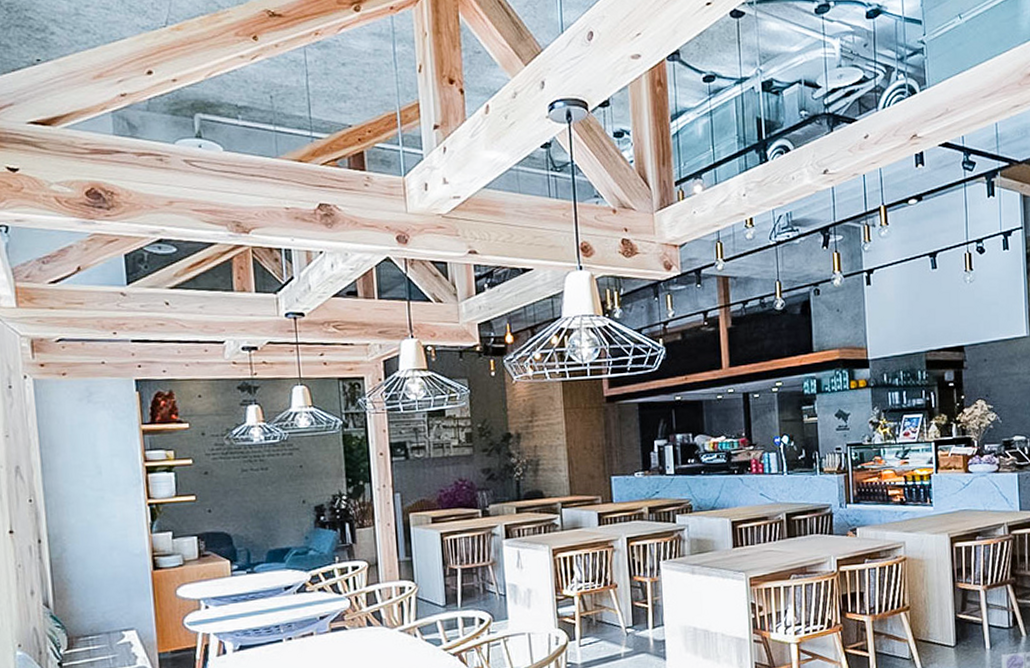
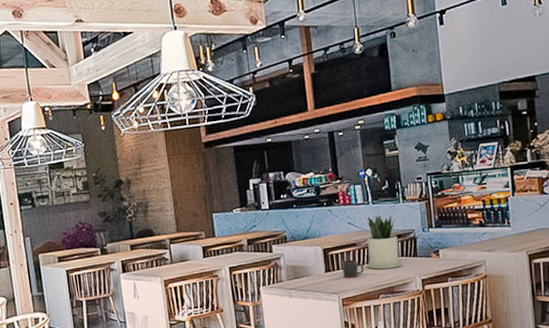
mug: none [751,534,775,555] -> present [342,259,364,278]
planter: none [778,486,817,547] -> present [366,214,403,270]

